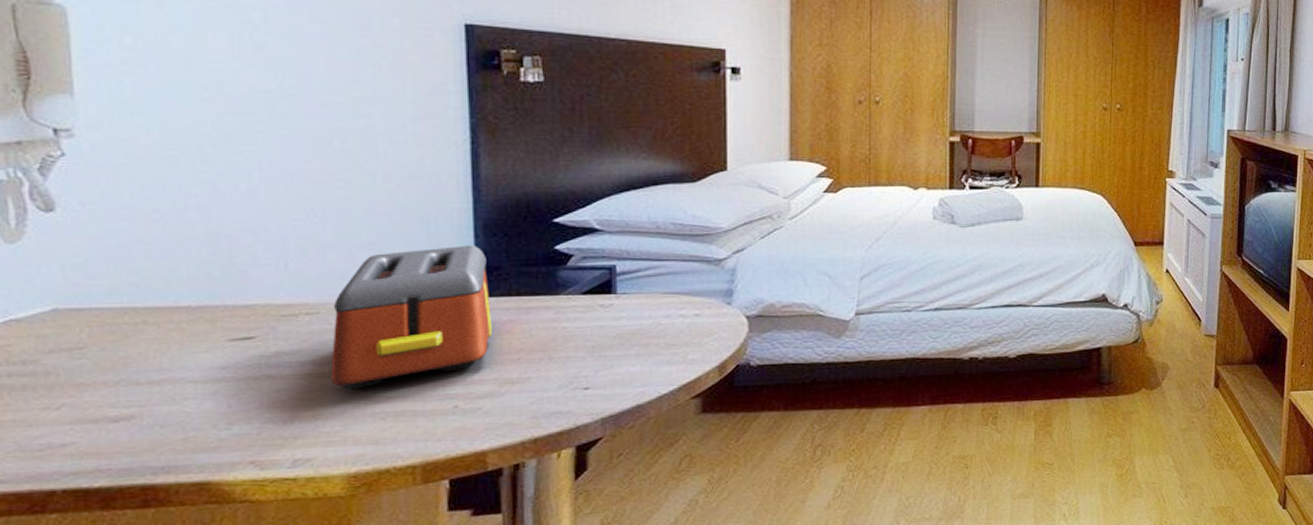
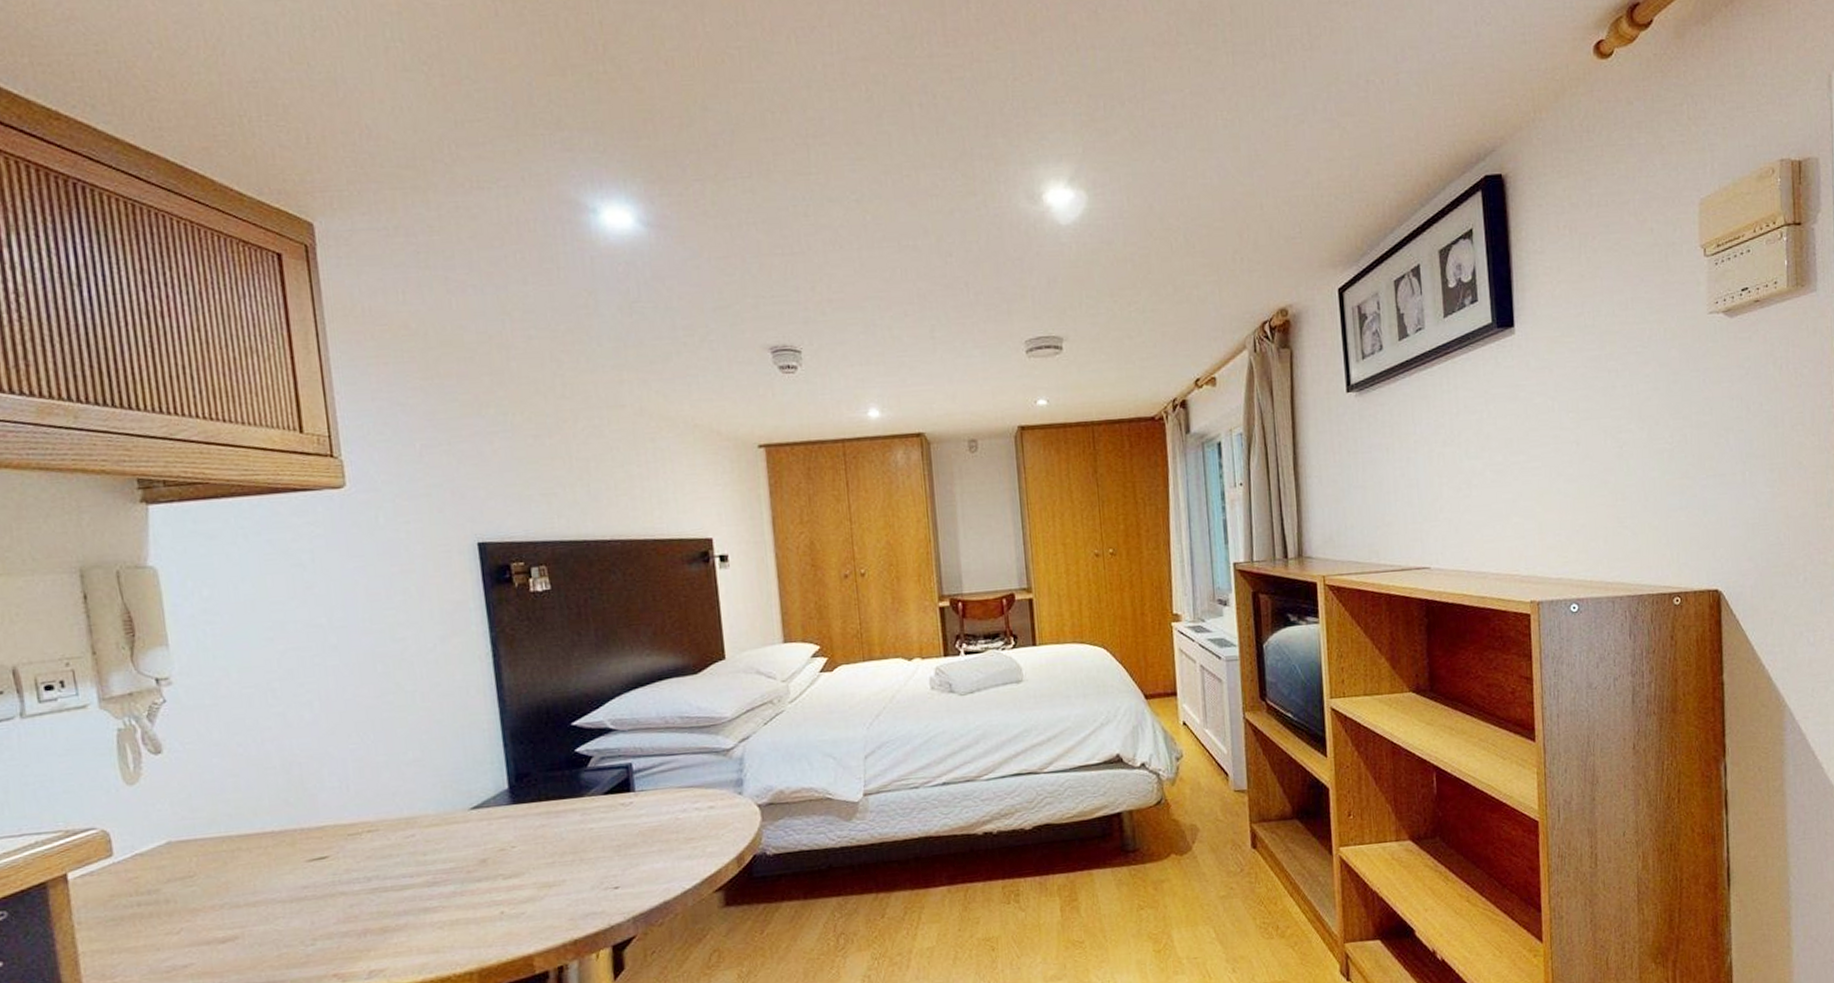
toaster: present [331,244,492,389] -> none [390,754,527,901]

